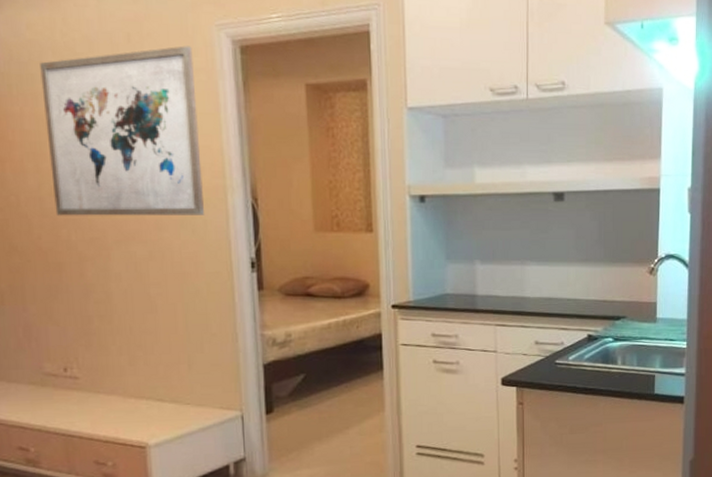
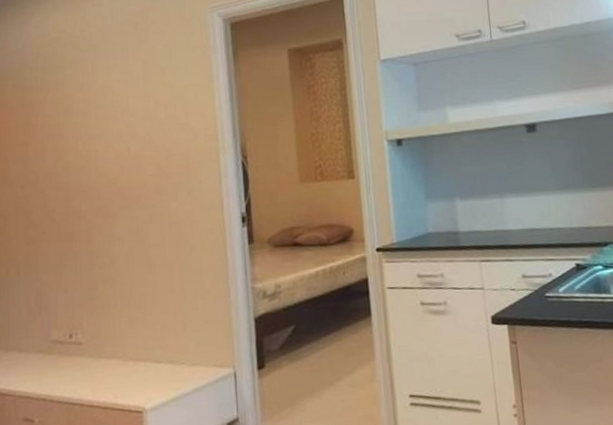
wall art: present [40,45,204,216] -> none [62,28,199,189]

